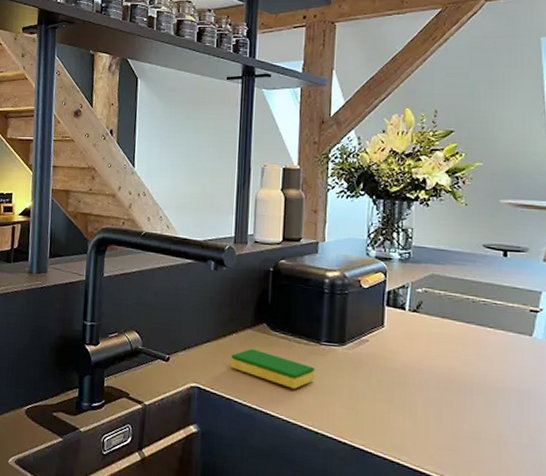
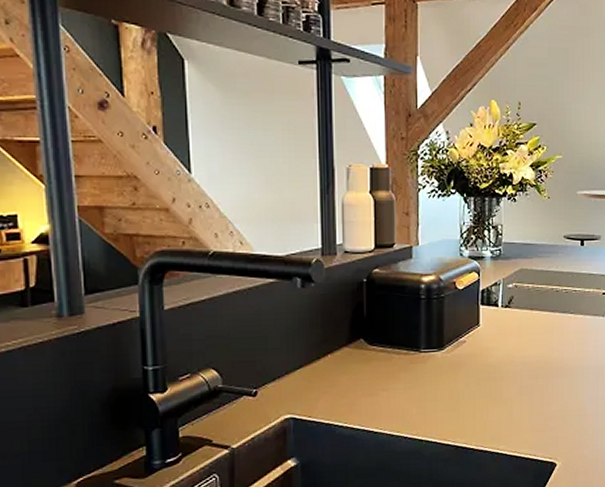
dish sponge: present [230,348,316,389] -> none [327,367,417,402]

